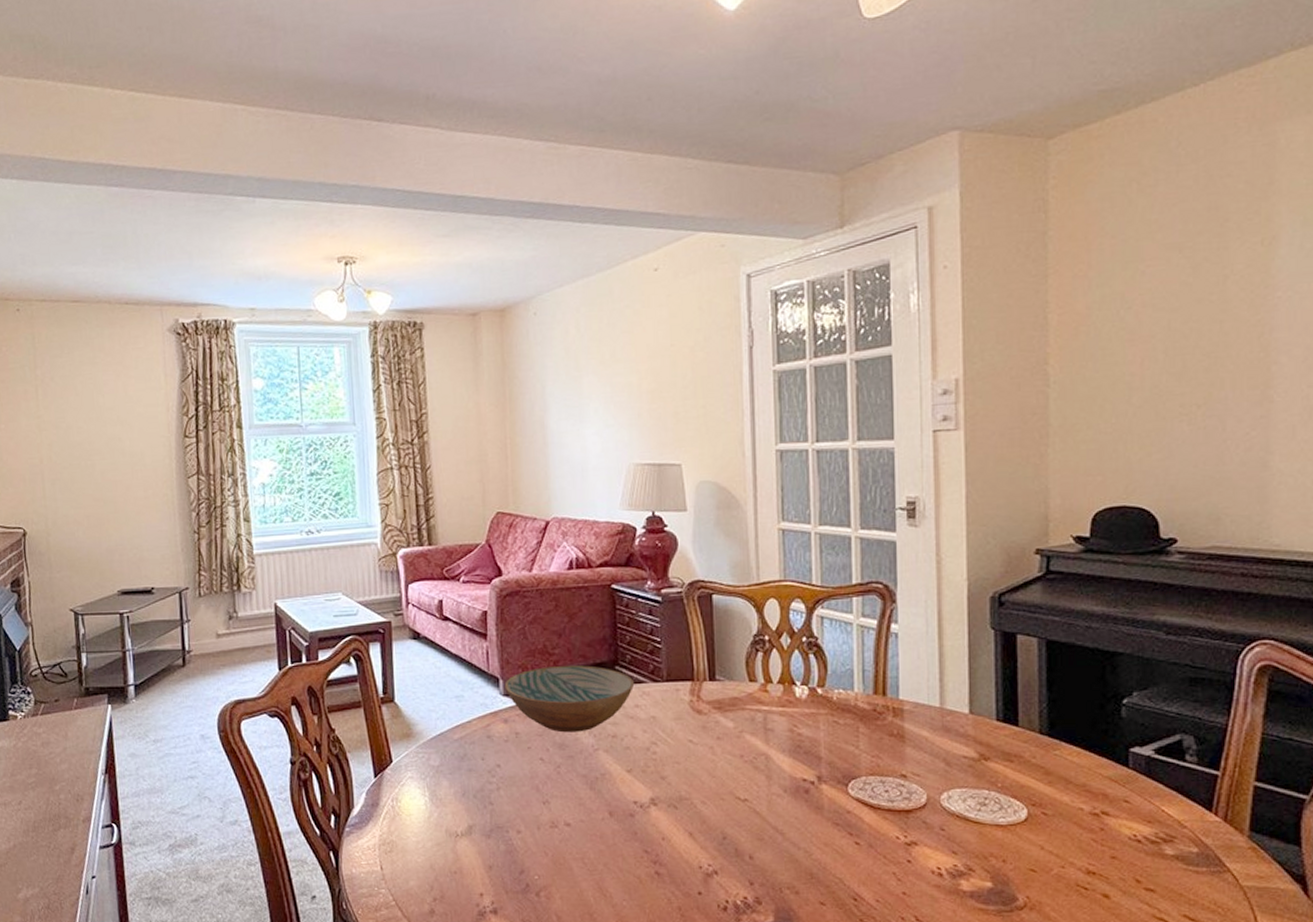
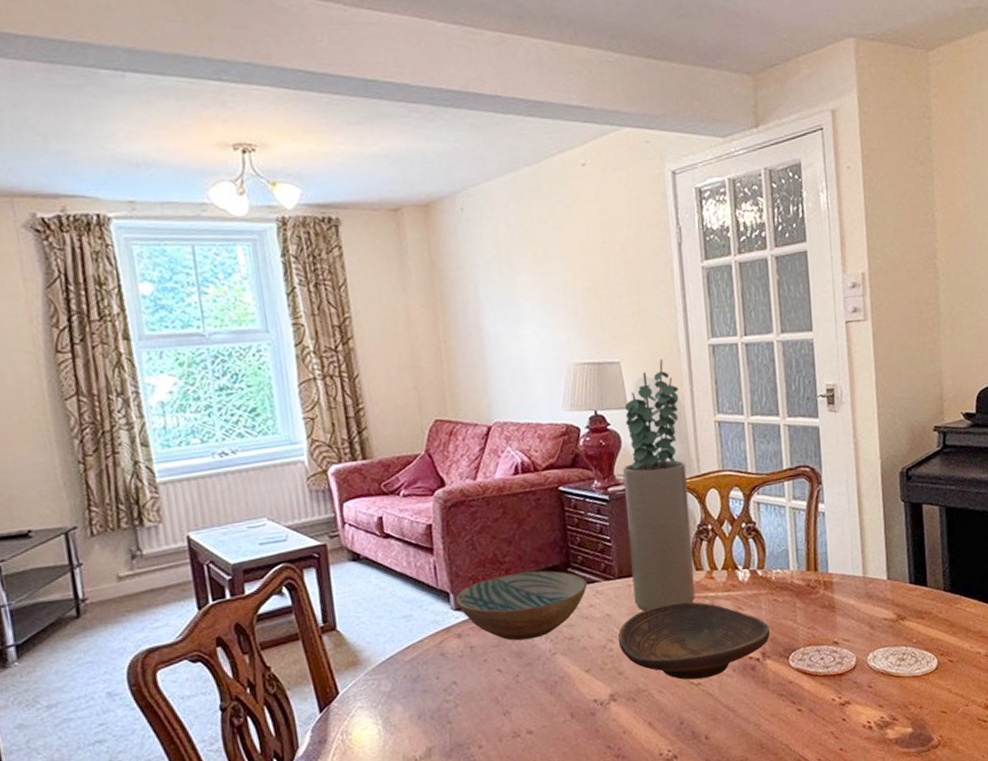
decorative bowl: none [662,712,827,796] -> present [618,601,770,680]
vase: none [677,463,747,717] -> present [622,359,695,611]

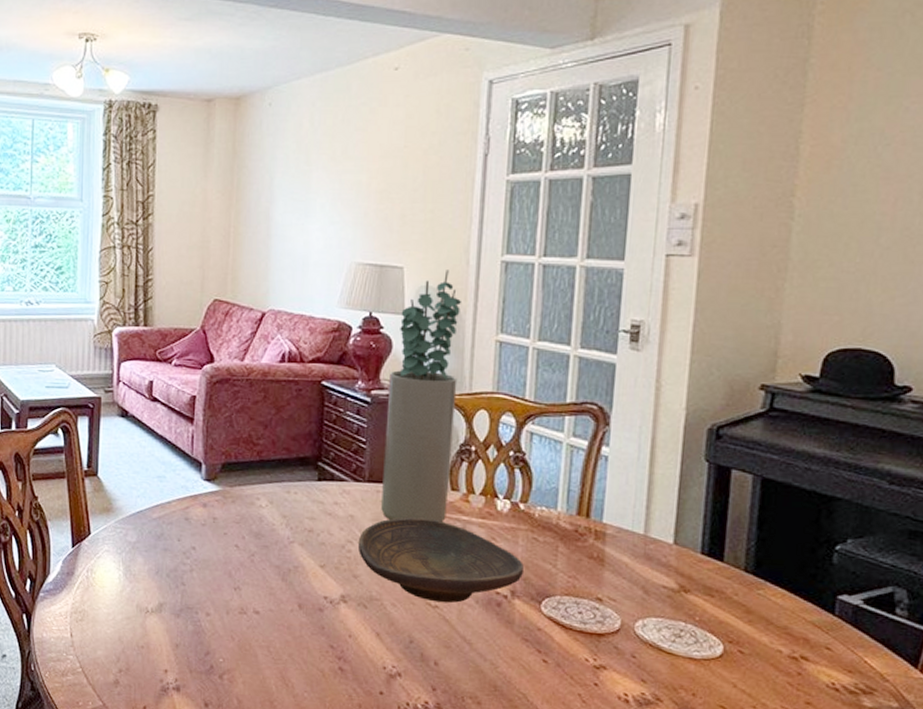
bowl: present [455,570,588,641] -> none [206,456,336,524]

